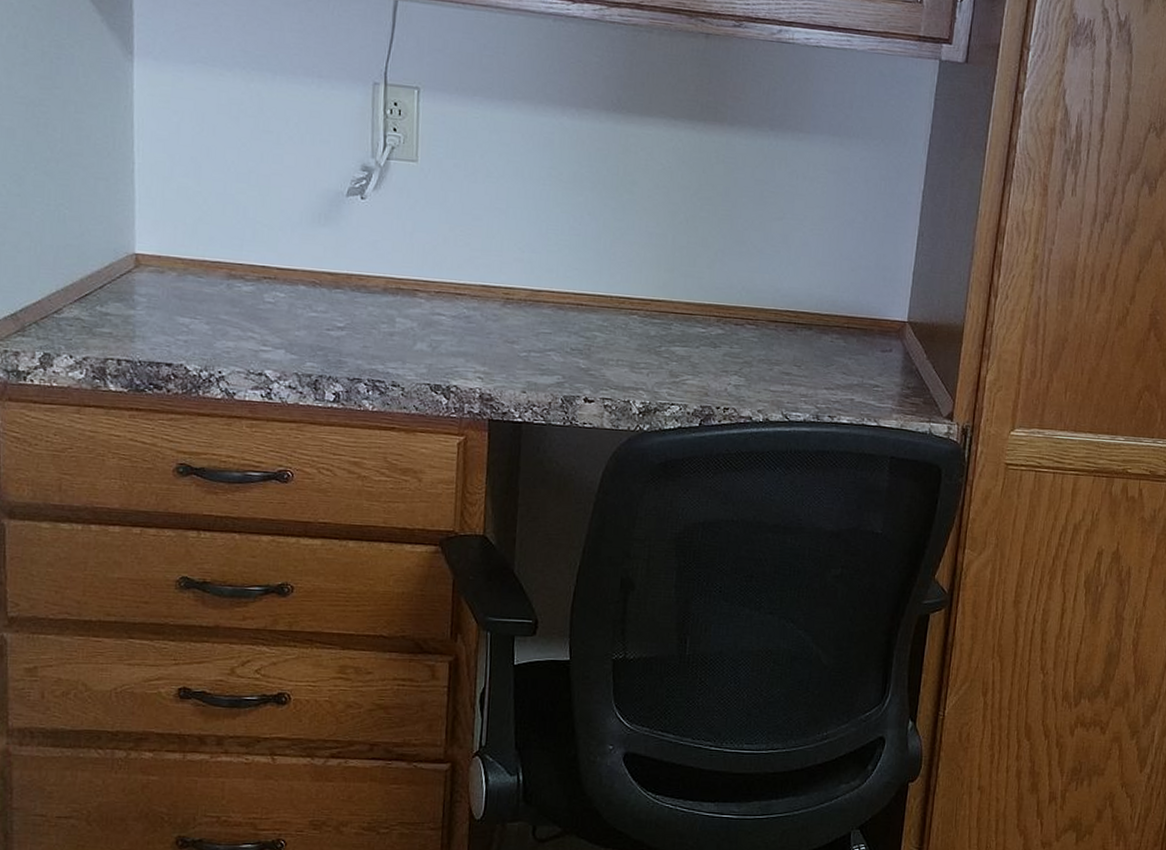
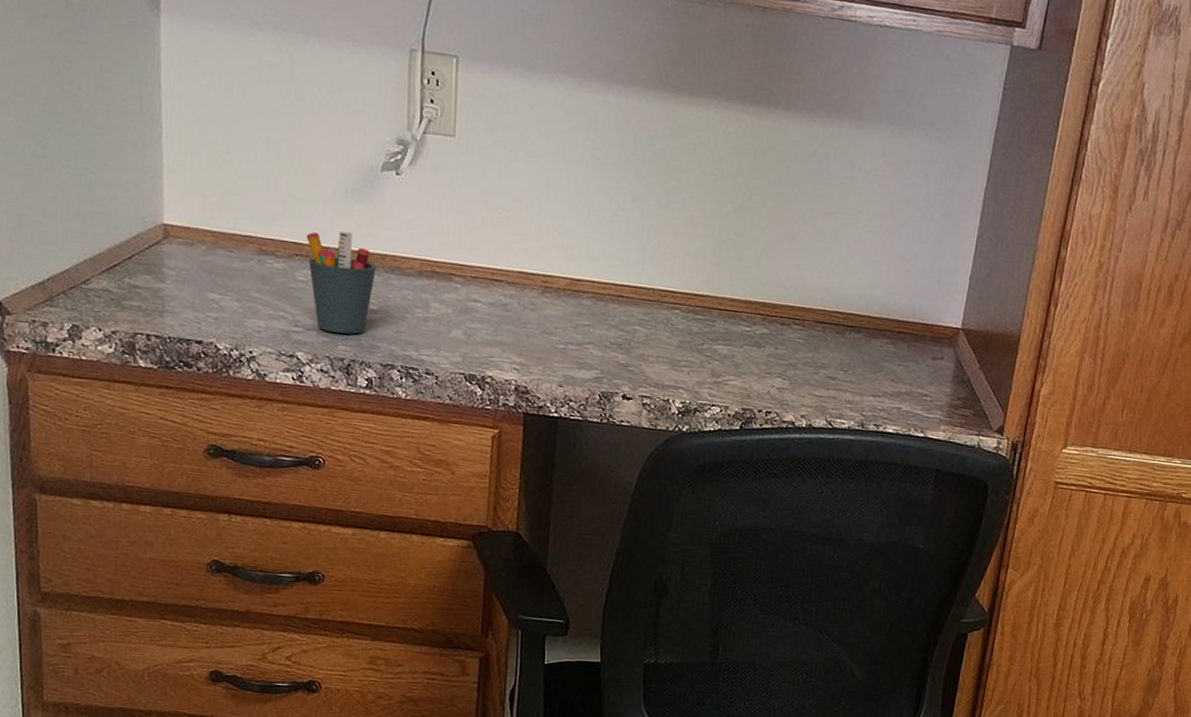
pen holder: none [274,253,343,351] -> present [306,231,376,334]

